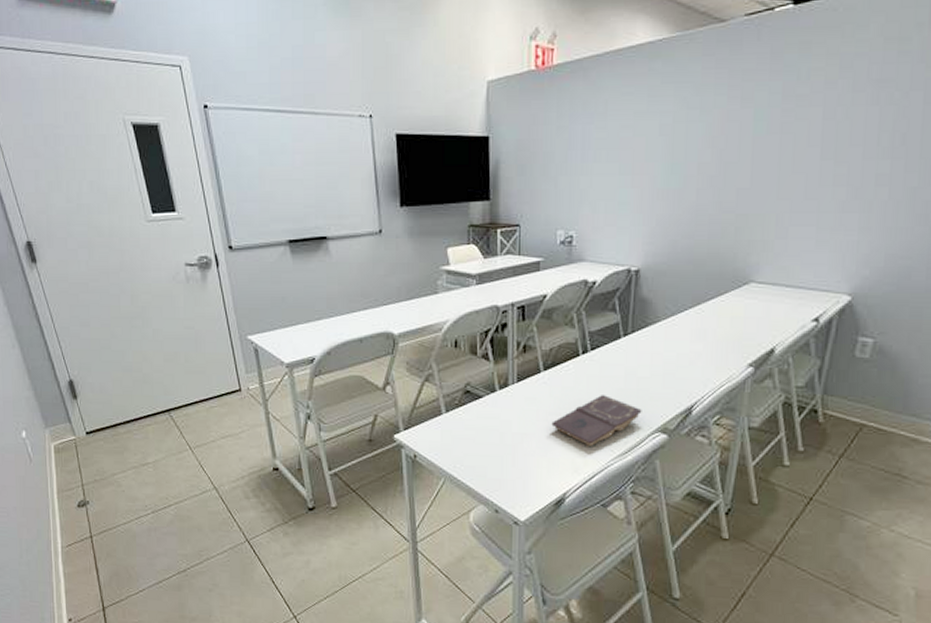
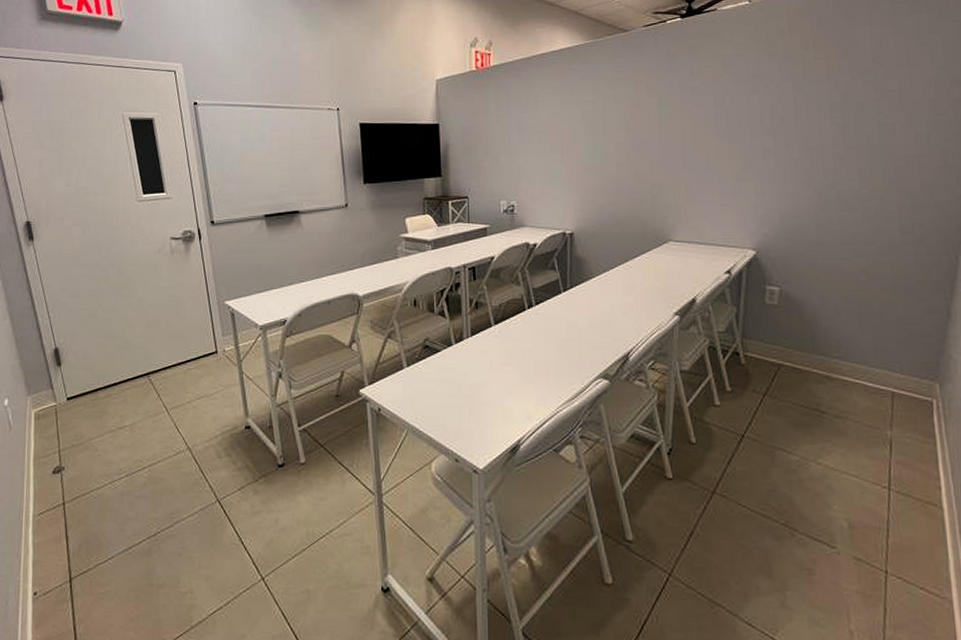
book: present [551,395,642,446] -> none [504,345,585,393]

